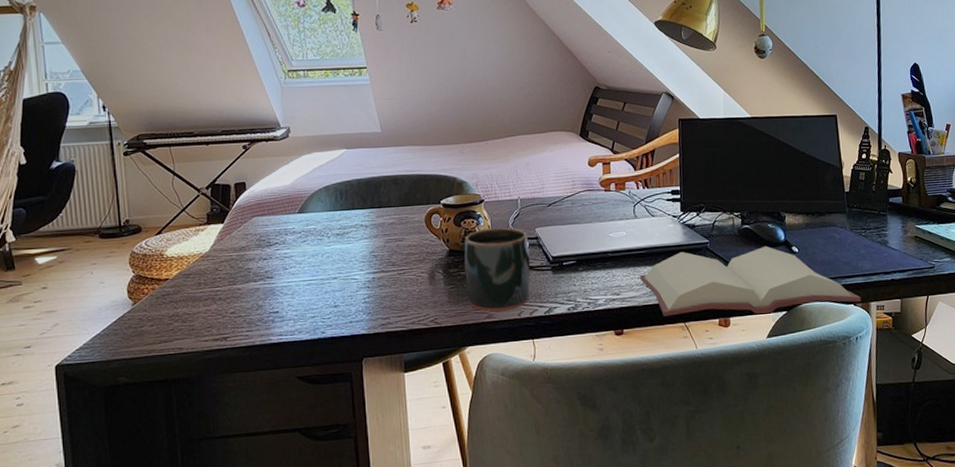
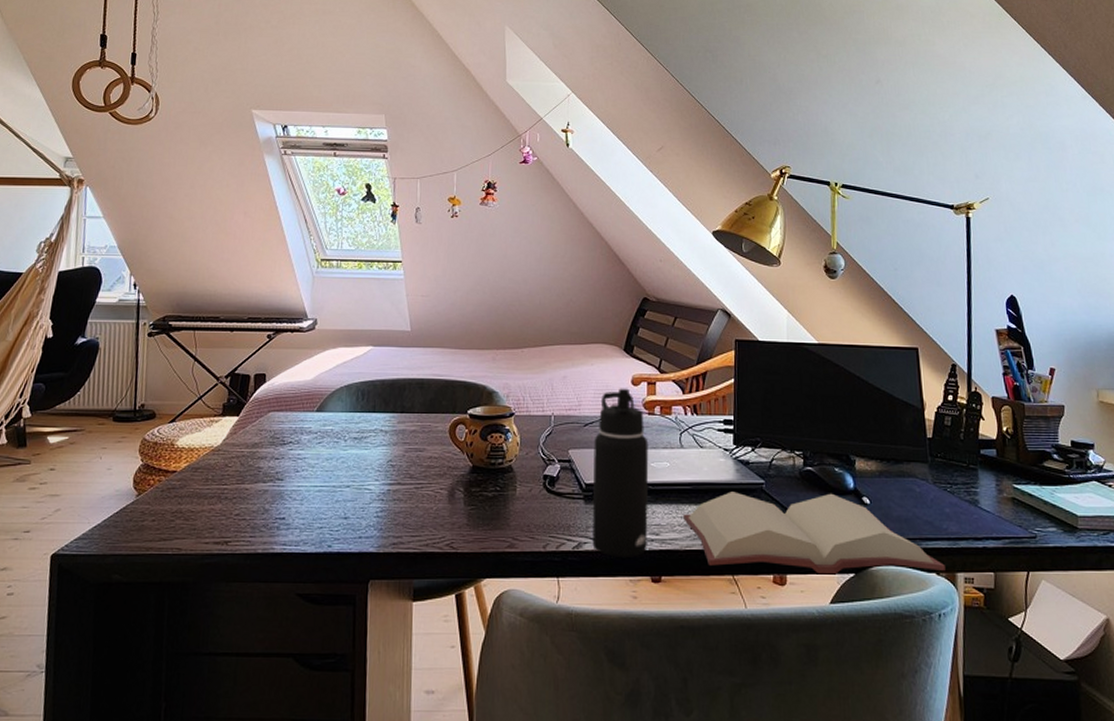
mug: present [464,227,531,312] -> none [488,445,560,541]
water bottle: none [557,169,610,318] -> present [592,388,649,559]

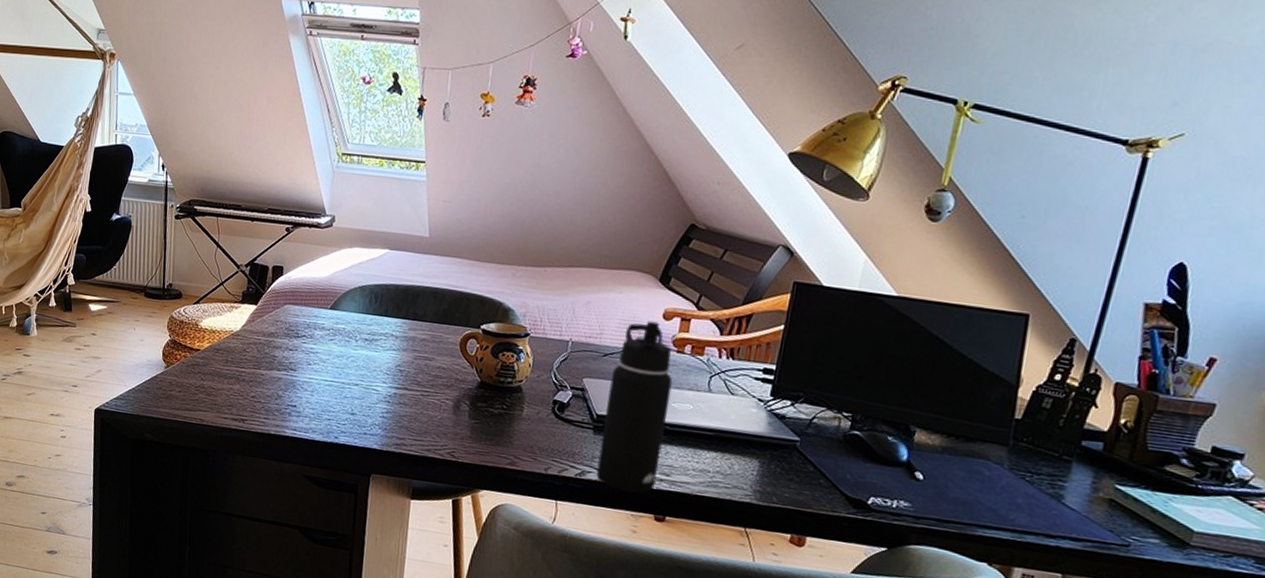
hardback book: present [683,492,945,575] -> none [699,444,1001,562]

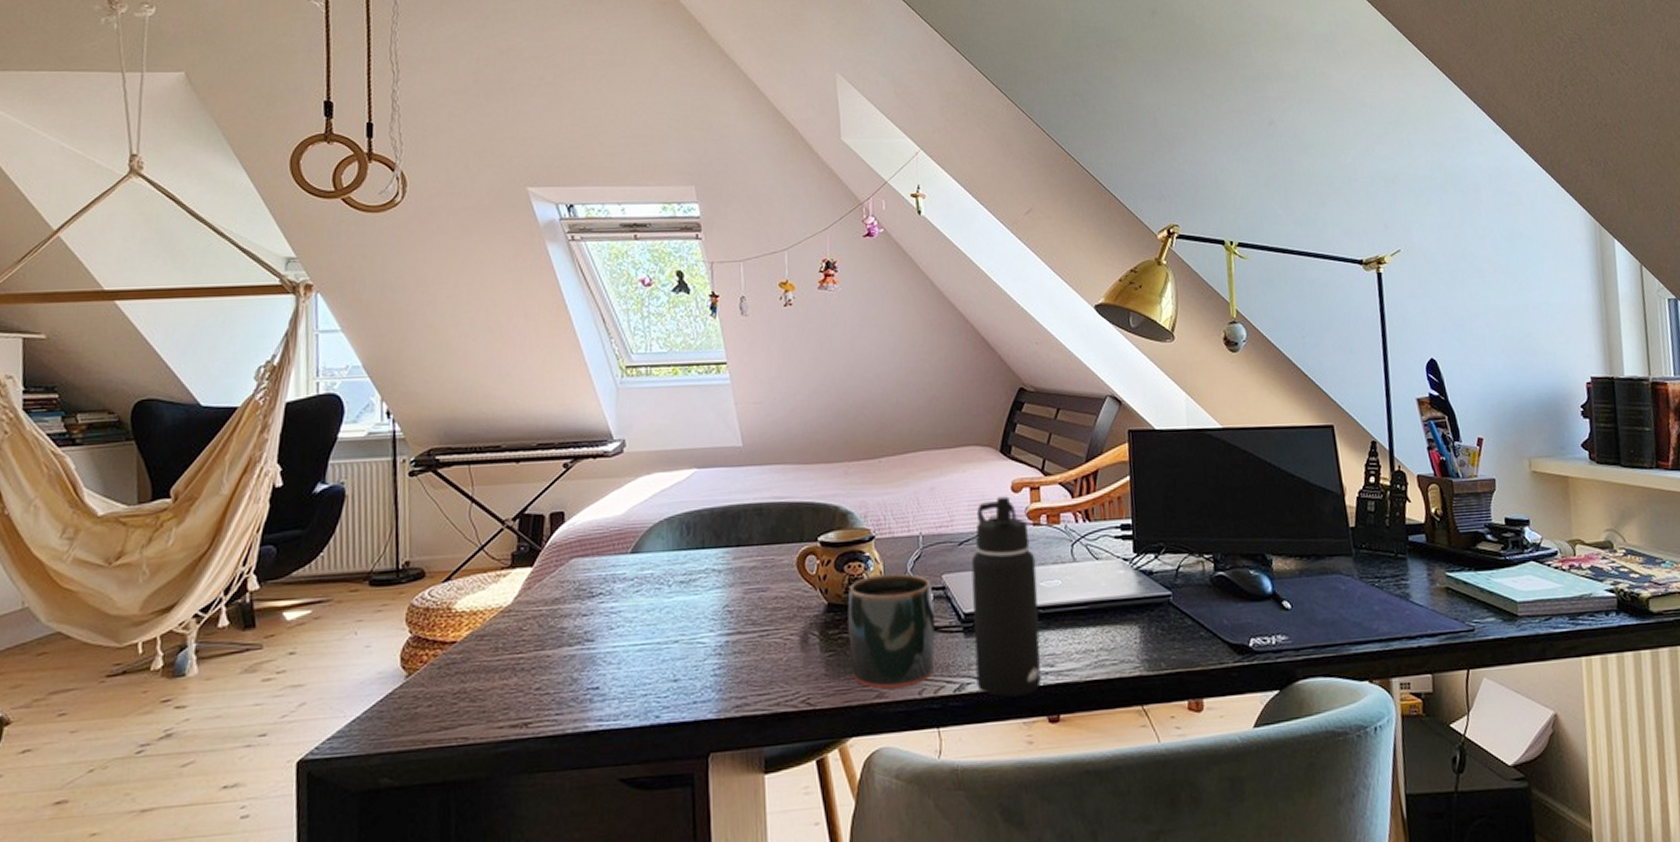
mug: none [492,366,573,463] -> present [847,573,936,690]

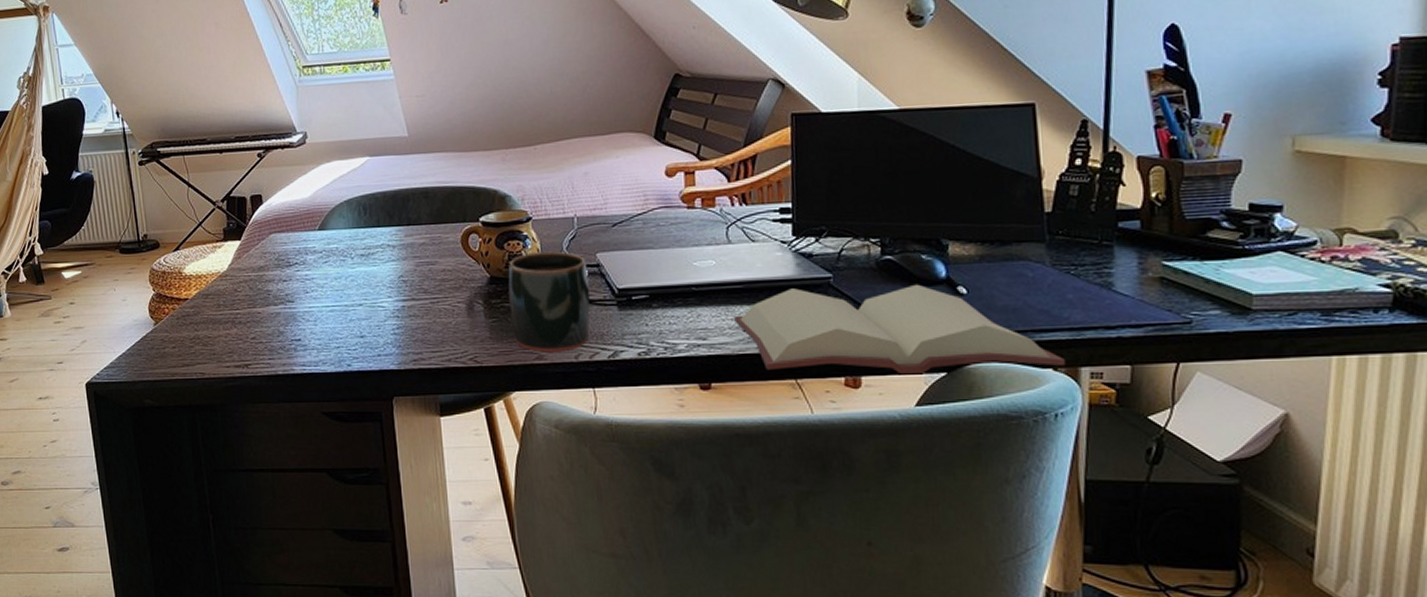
water bottle: present [971,496,1041,699] -> none [624,180,693,366]
hardback book: none [1081,599,1379,697] -> present [734,284,1065,375]

